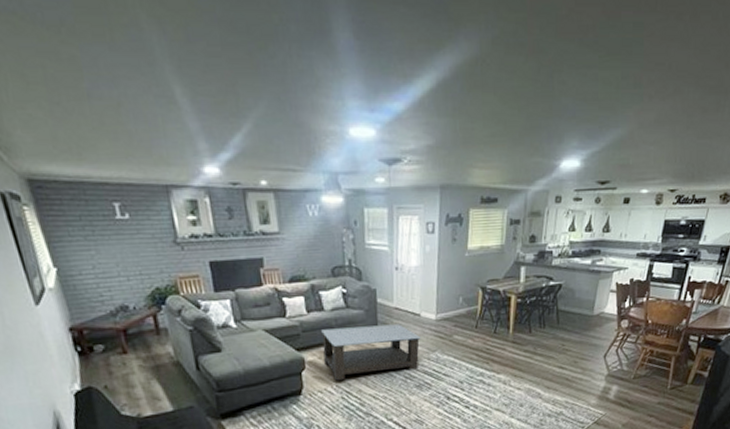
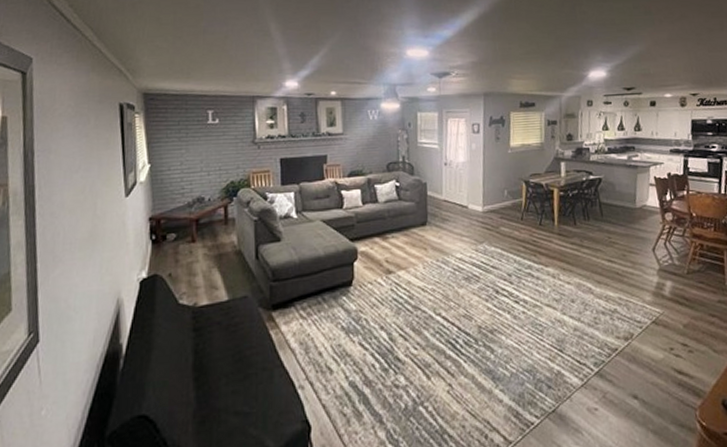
coffee table: present [321,324,421,381] -> none [375,215,469,272]

